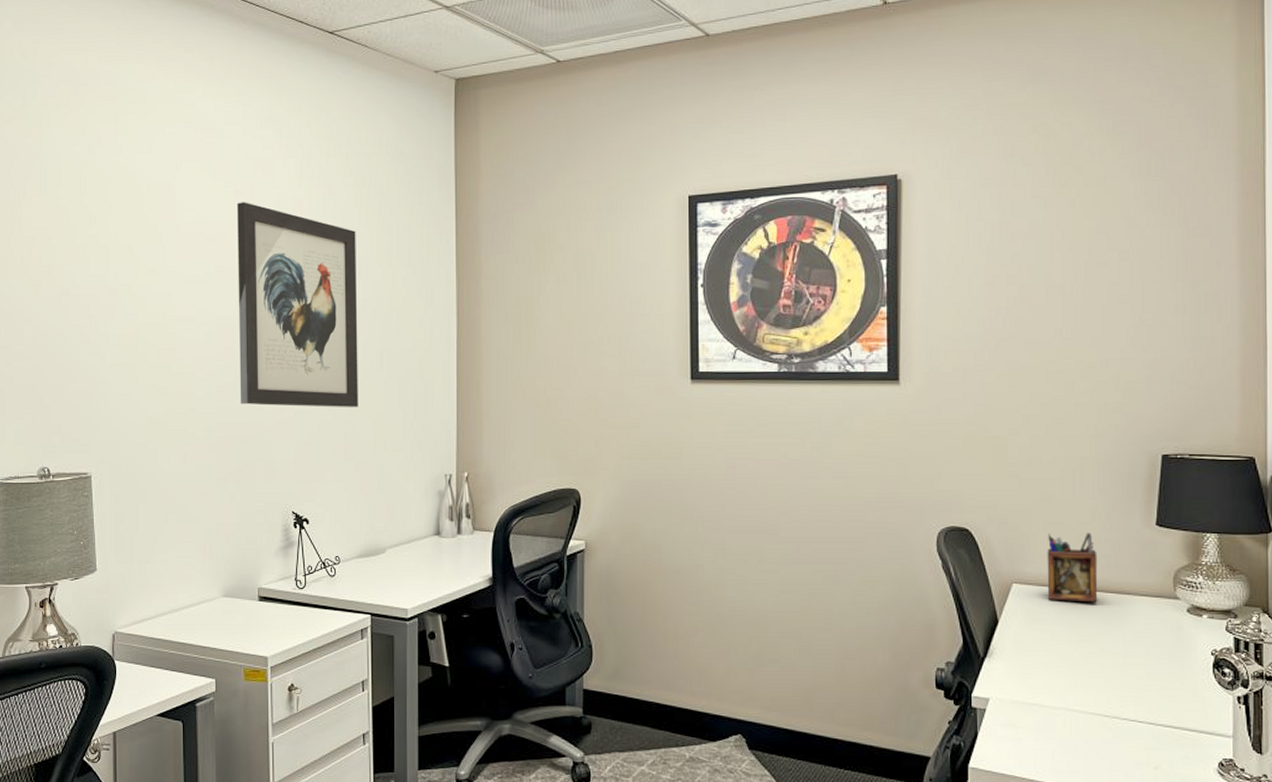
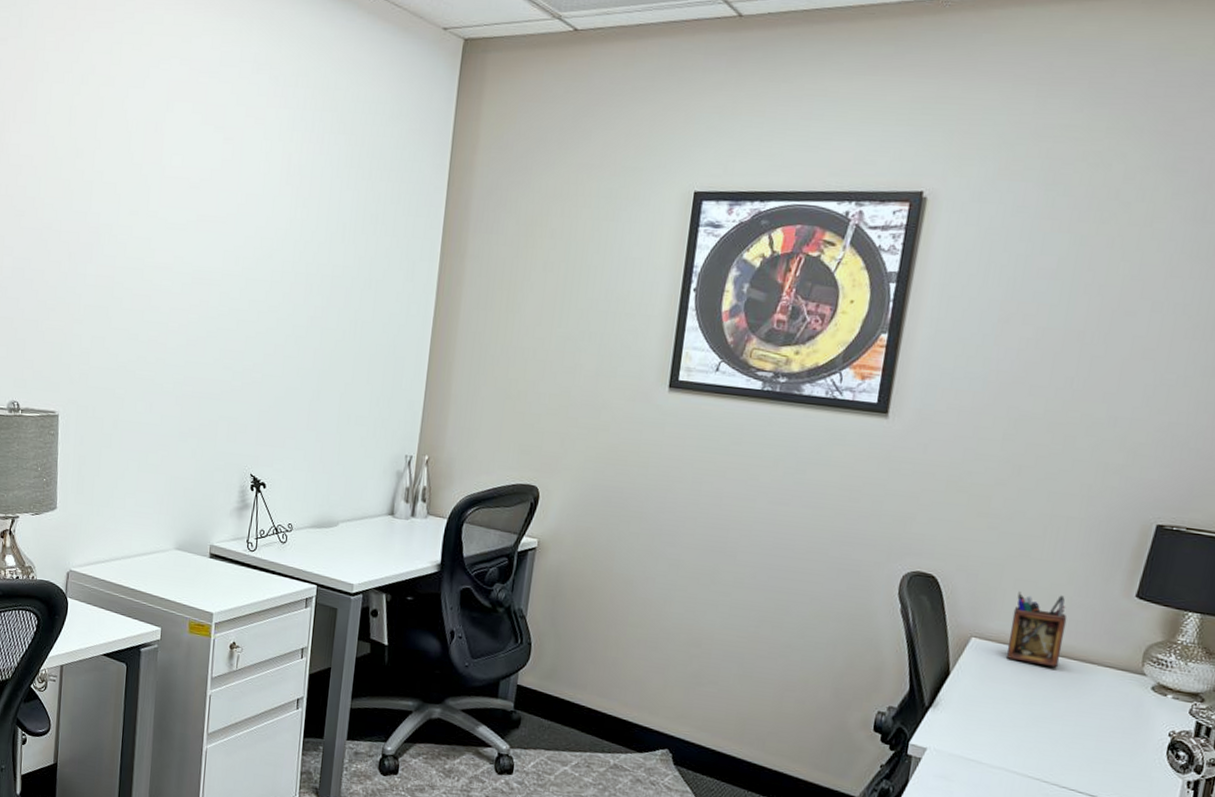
wall art: present [237,202,358,407] -> none [210,150,343,377]

